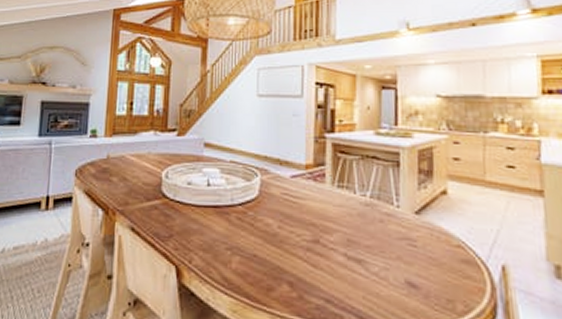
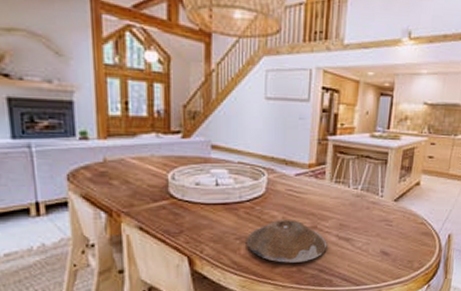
plate: none [237,229,334,288] -> present [246,220,328,264]

